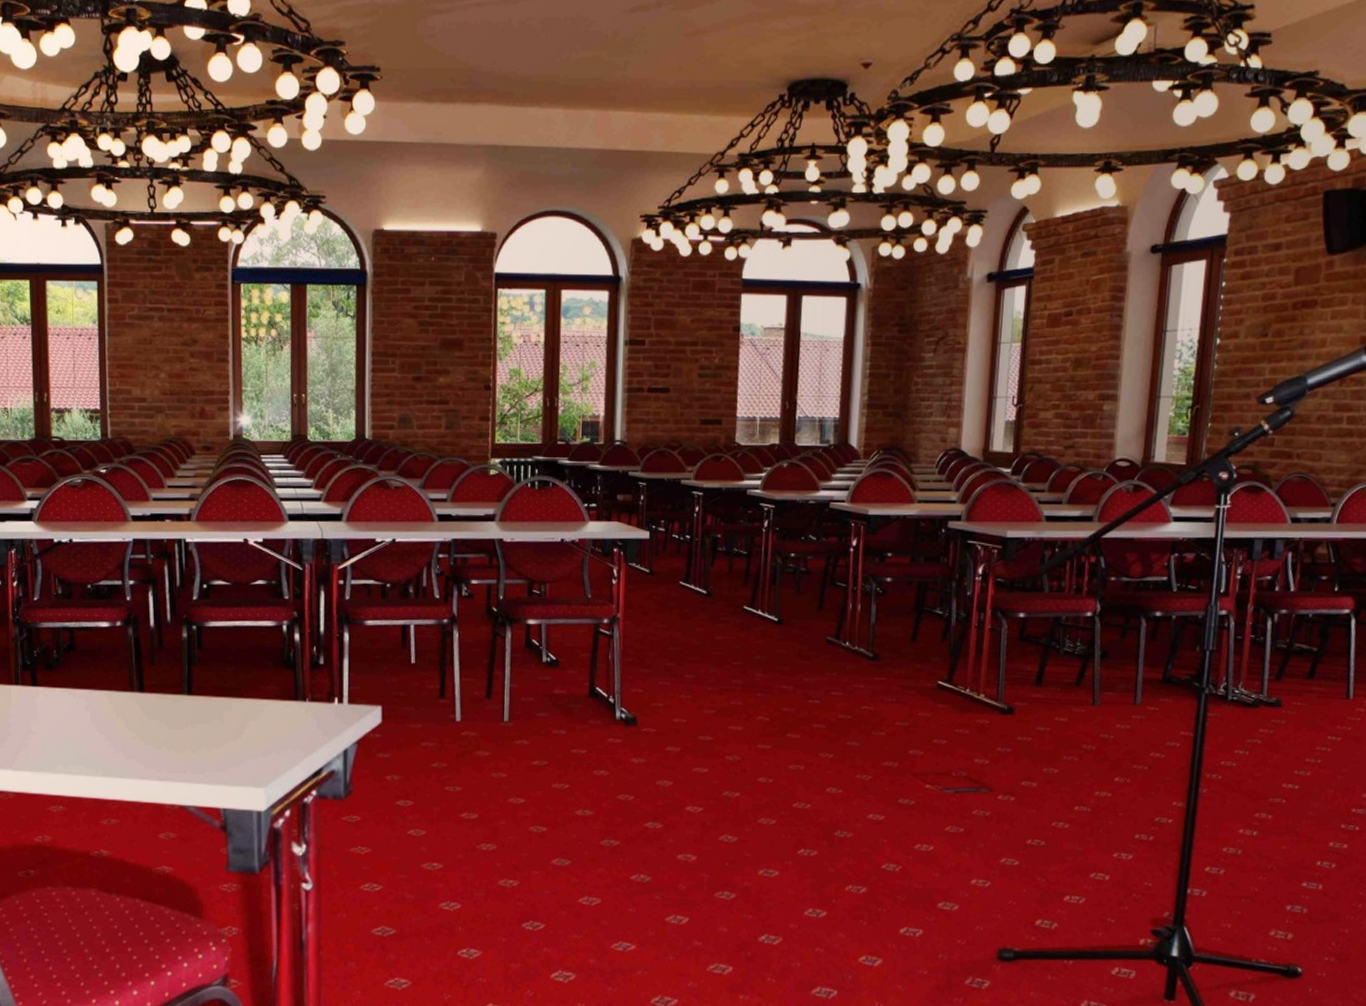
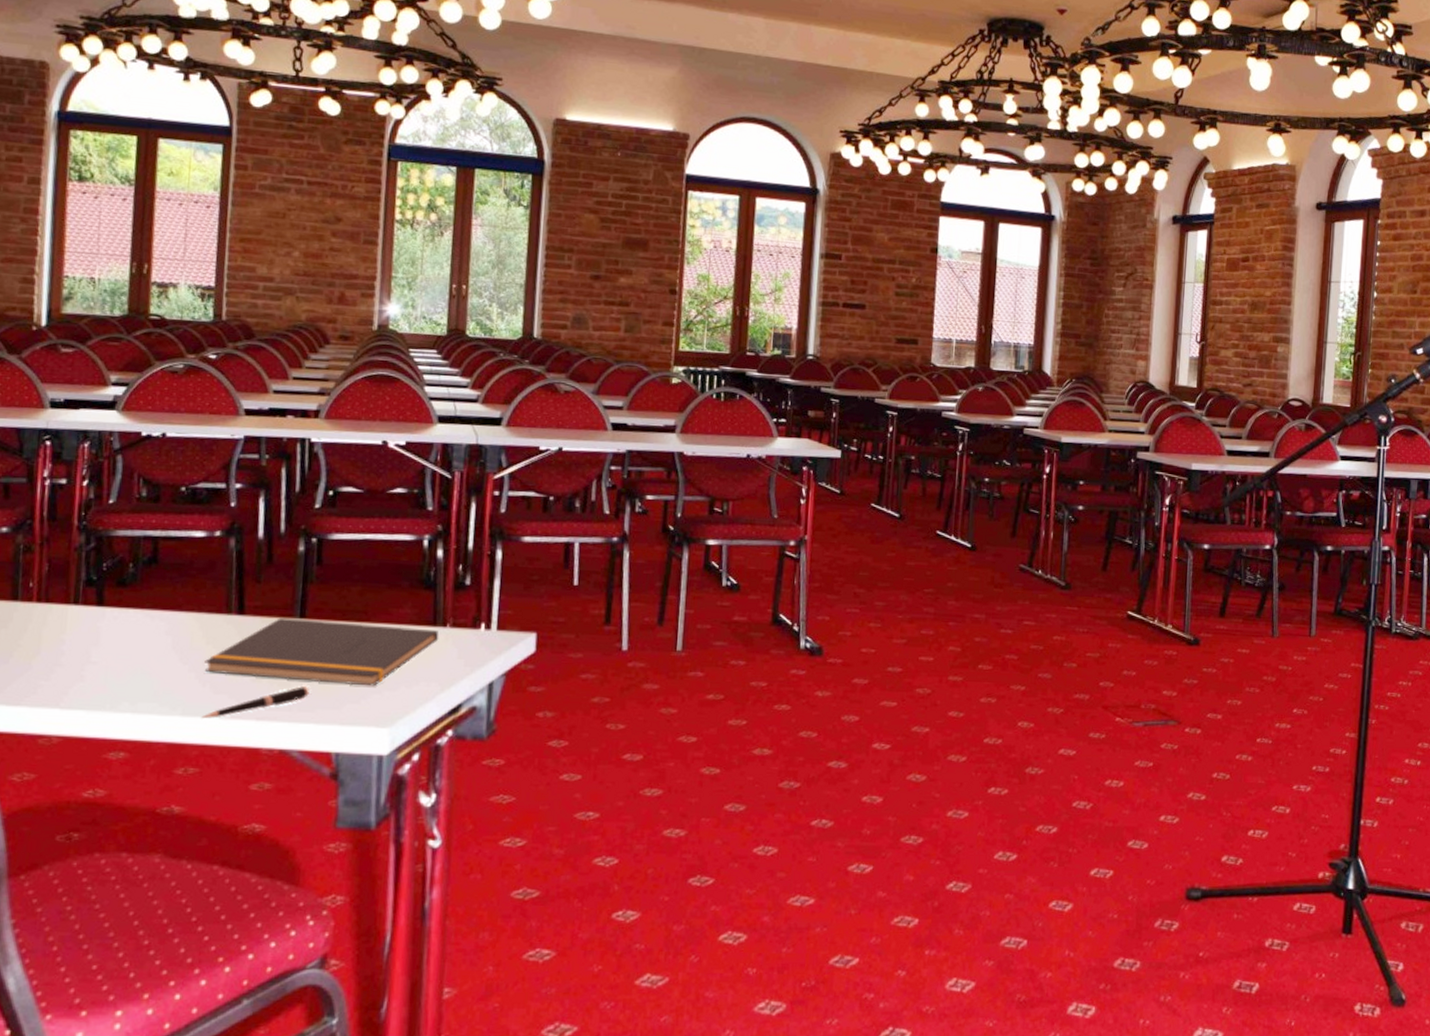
notepad: none [117,694,301,753] -> present [204,618,439,687]
pen: none [118,752,199,780] -> present [201,686,309,719]

